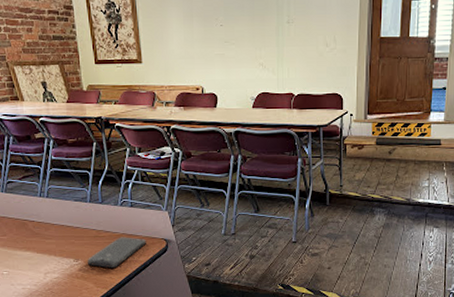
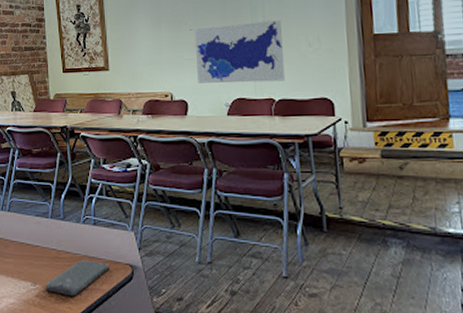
map: none [224,20,304,79] -> present [194,20,285,84]

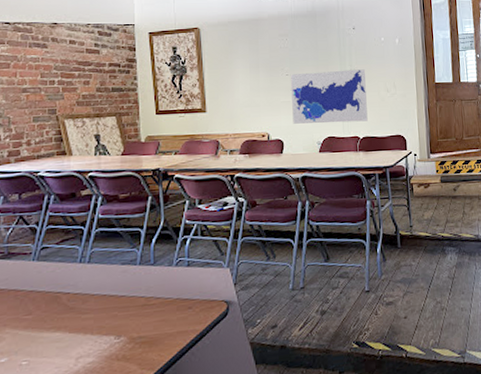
smartphone: present [45,259,109,296] -> none [131,302,204,343]

